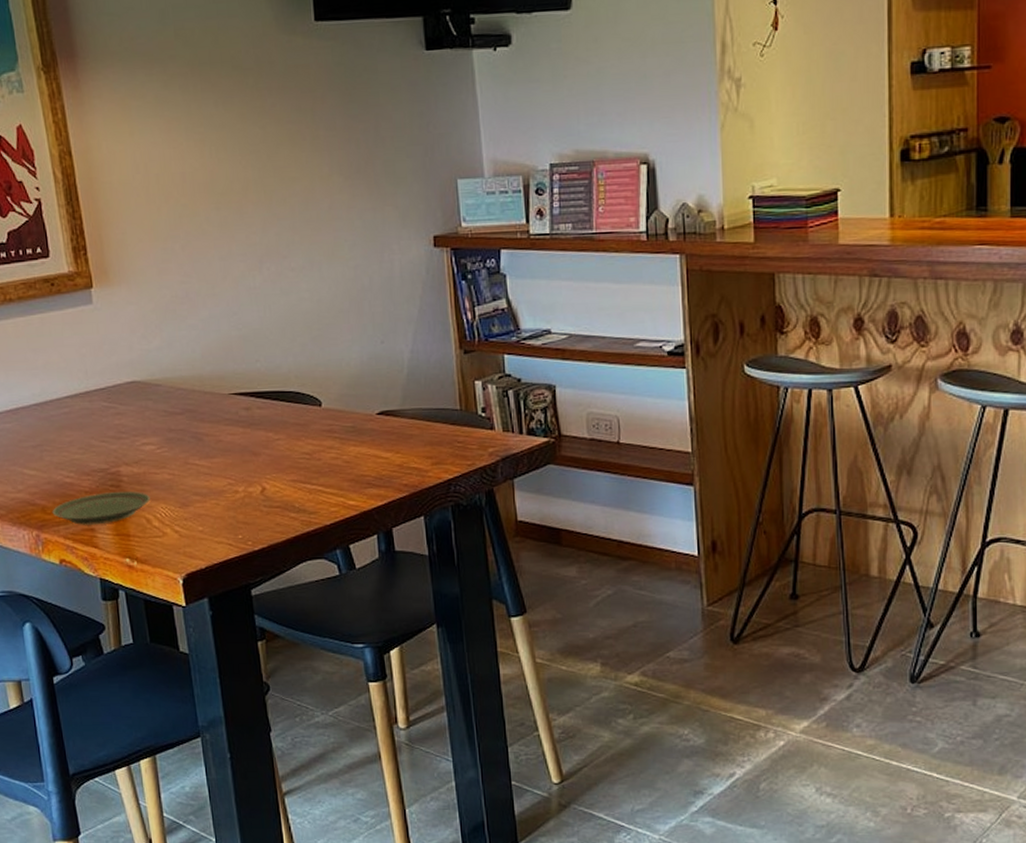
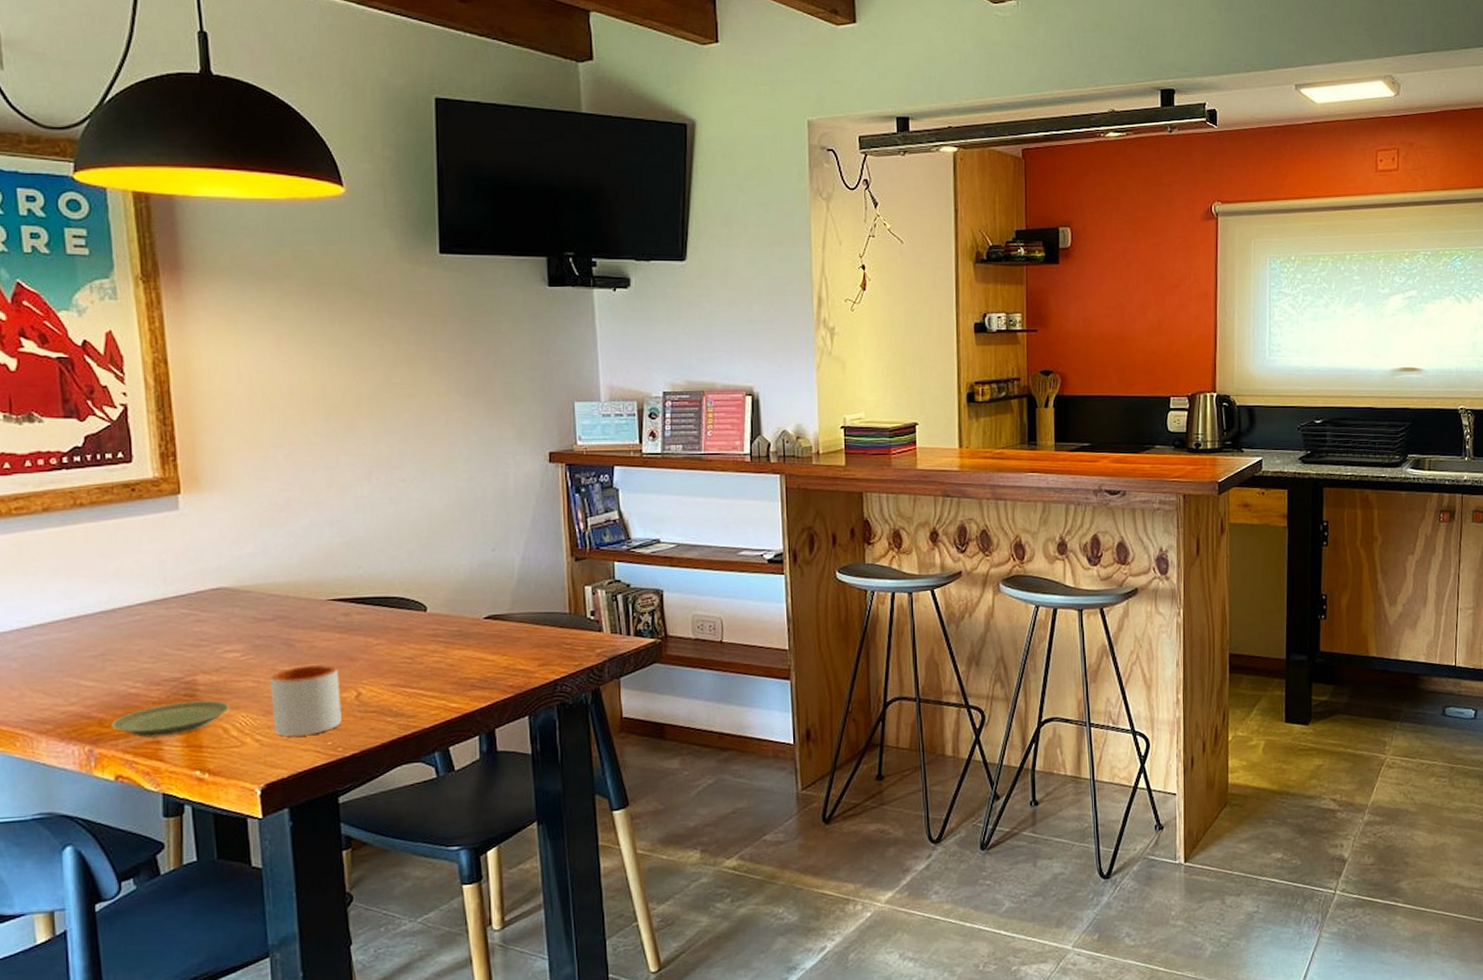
mug: none [184,459,249,529] -> present [271,665,341,737]

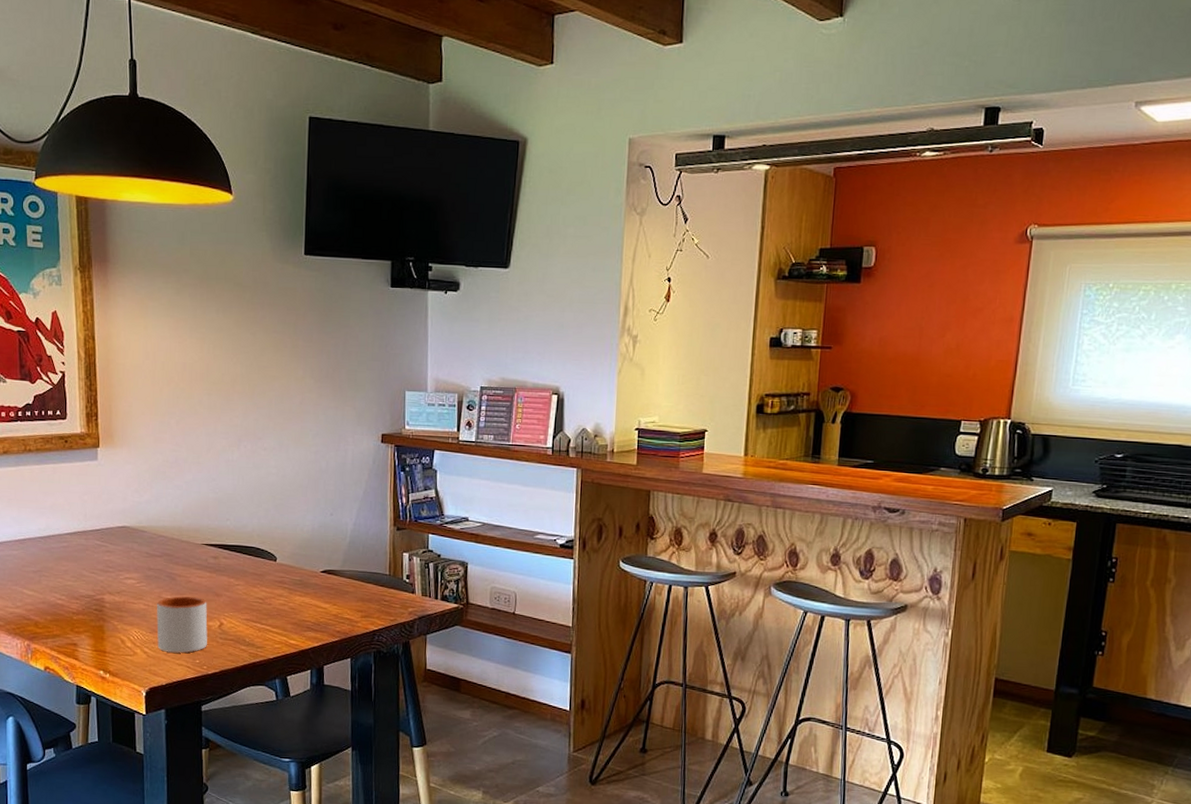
plate: present [110,700,229,738] -> none [43,615,126,641]

